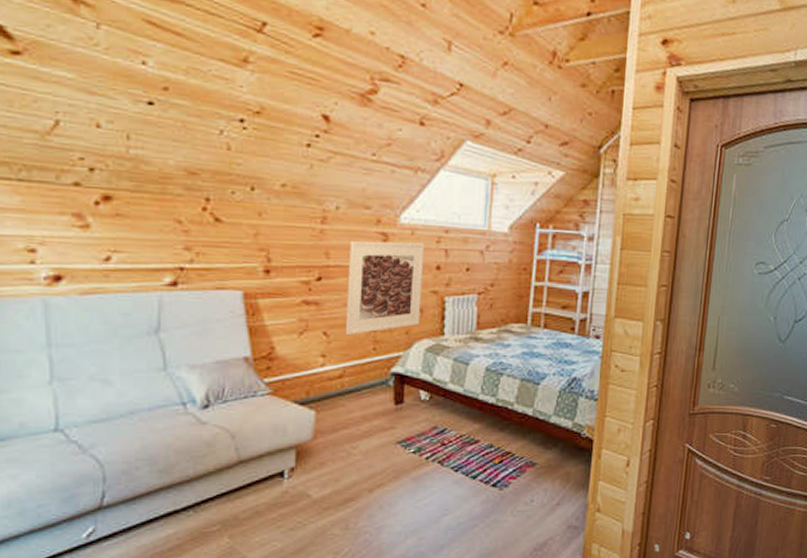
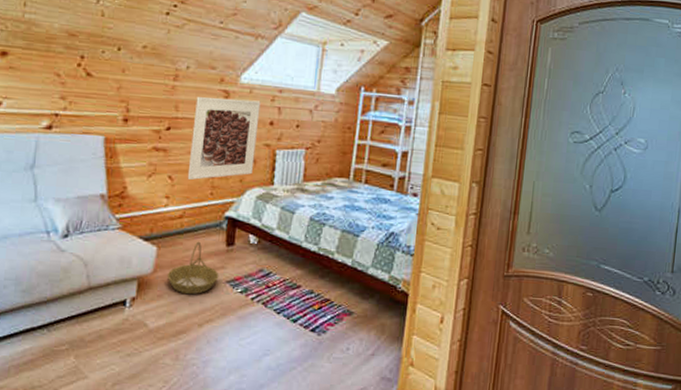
basket: none [329,401,389,460] -> present [167,241,219,295]

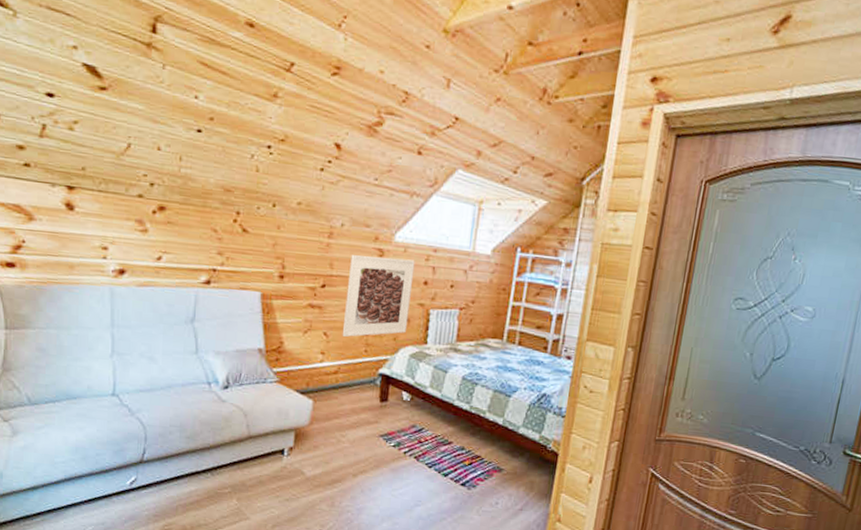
basket: present [167,241,219,295] -> none [322,396,373,447]

